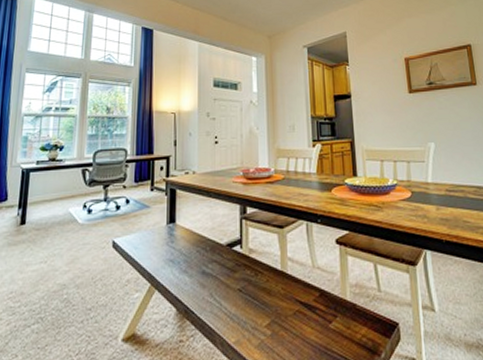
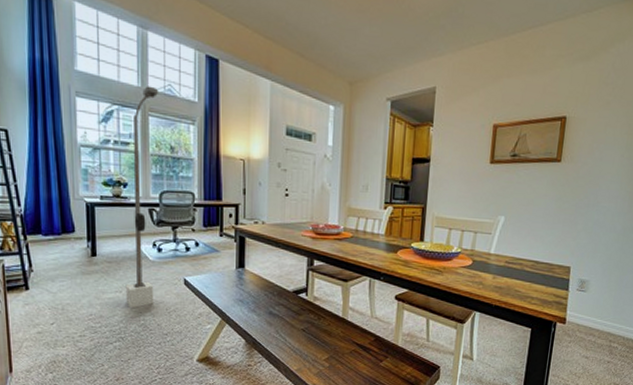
street lamp: none [50,57,100,282] -> present [125,86,159,309]

